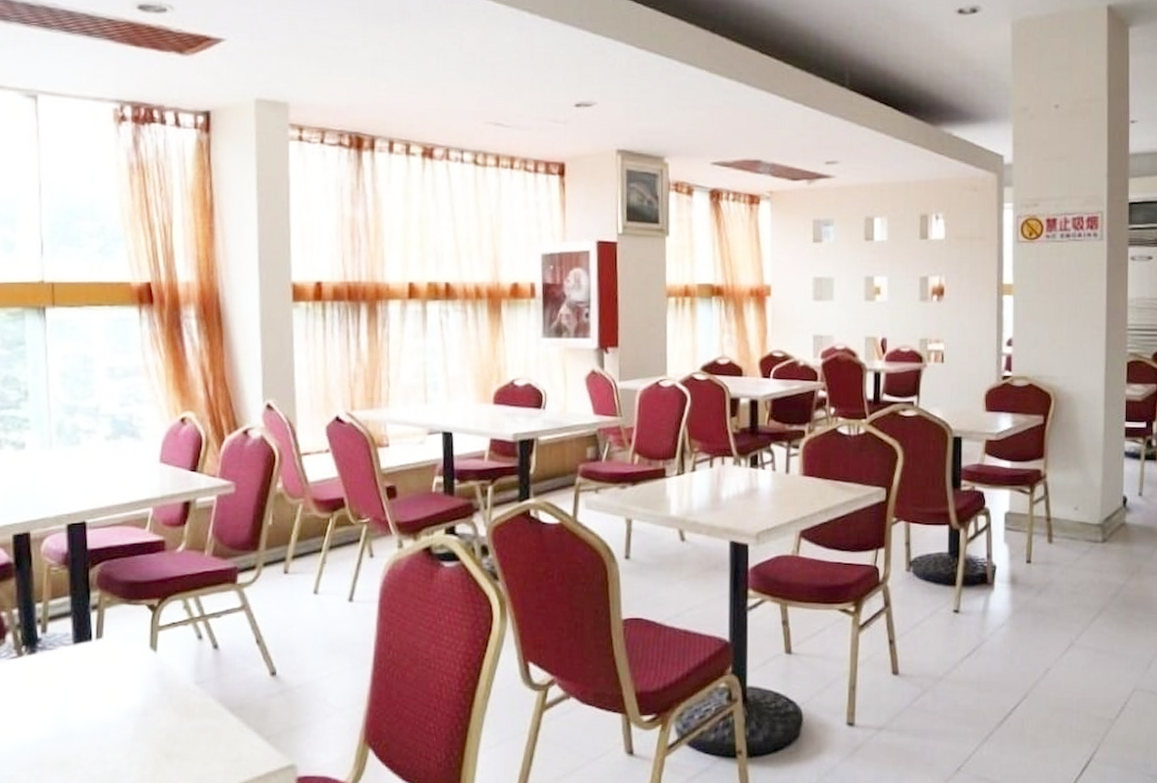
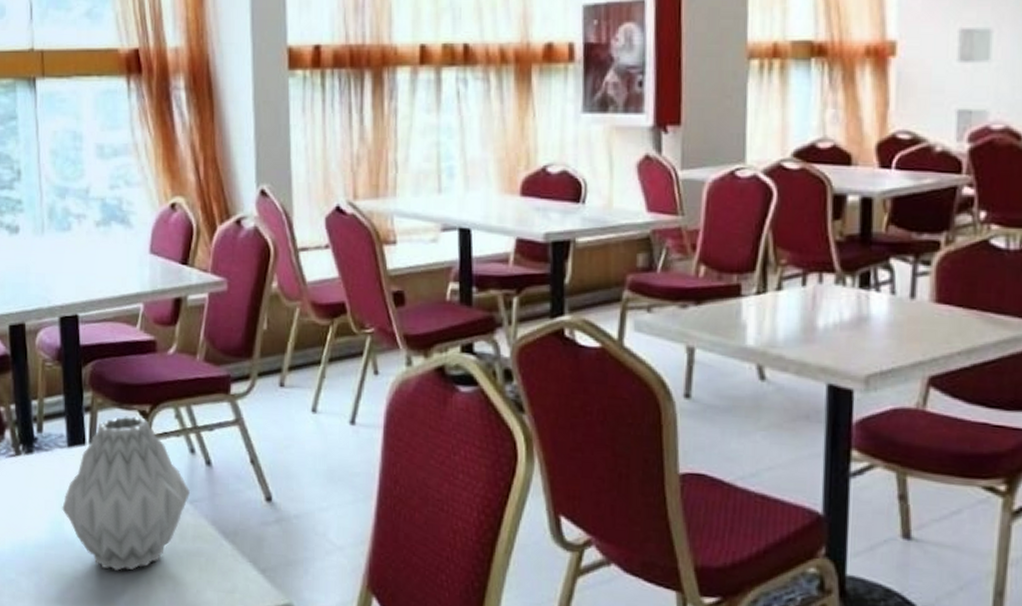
vase: none [66,611,197,755] -> present [62,416,190,571]

